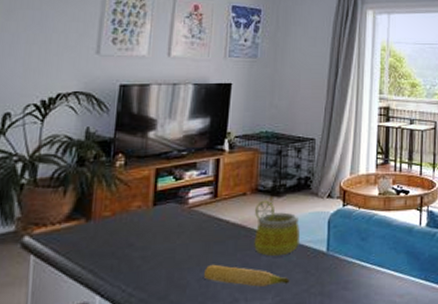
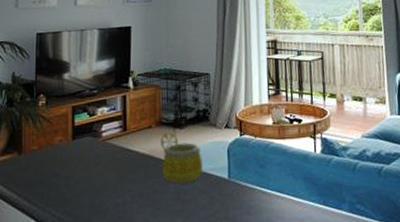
banana: present [204,264,290,287] -> none [121,191,197,212]

